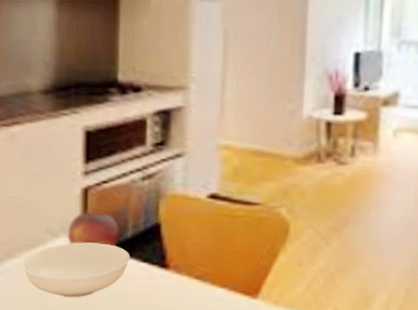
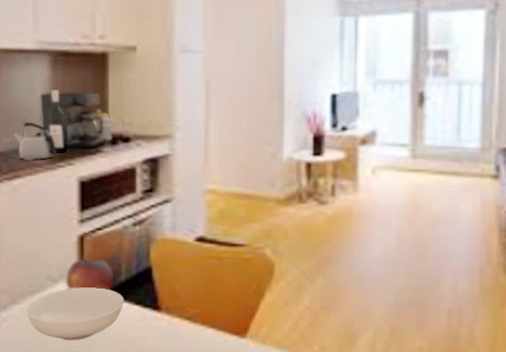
kettle: none [12,65,59,107] -> present [13,122,55,161]
coffee maker: none [43,34,116,97] -> present [40,91,107,149]
bottle: none [52,32,73,100] -> present [49,90,68,153]
jar: none [101,54,122,90] -> present [92,108,113,142]

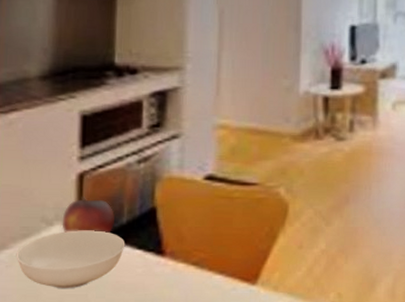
kettle: present [13,122,55,161] -> none [11,52,57,93]
coffee maker: present [40,91,107,149] -> none [42,21,113,81]
bottle: present [49,90,68,153] -> none [50,18,70,85]
jar: present [92,108,113,142] -> none [98,38,119,73]

